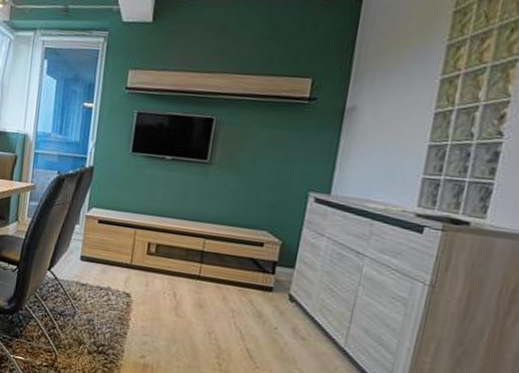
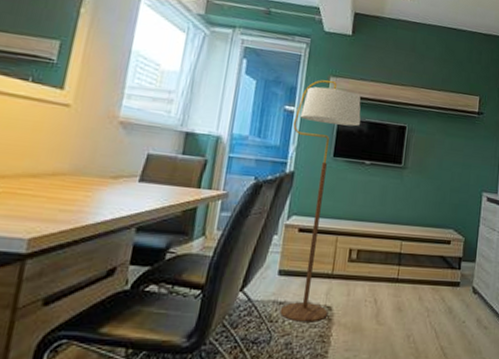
floor lamp: none [82,73,162,306] -> present [279,80,361,322]

